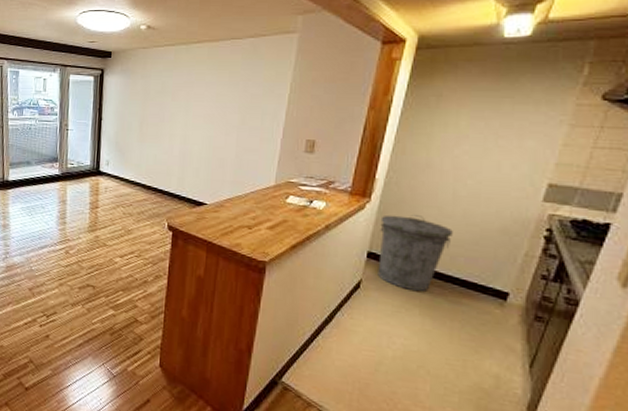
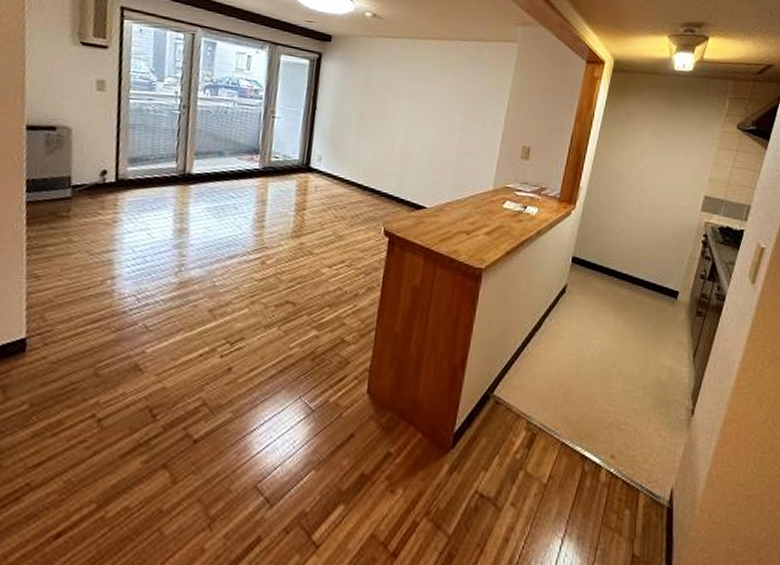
trash can: present [377,215,453,291] -> none [580,221,639,293]

